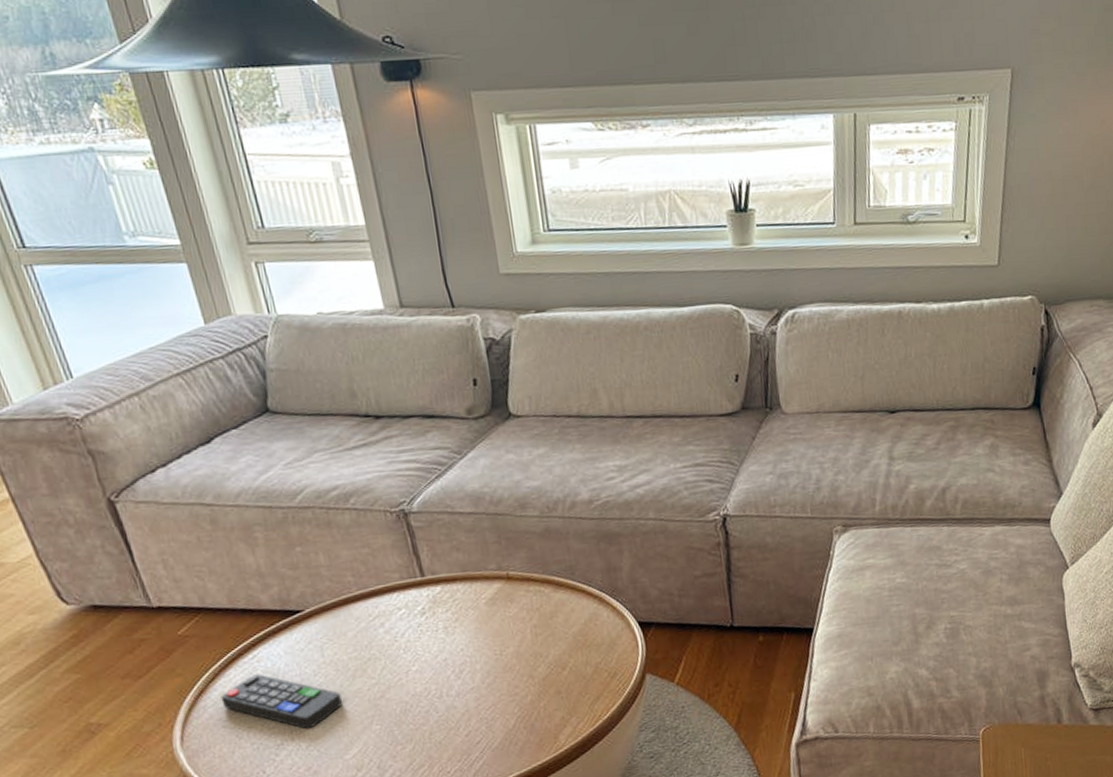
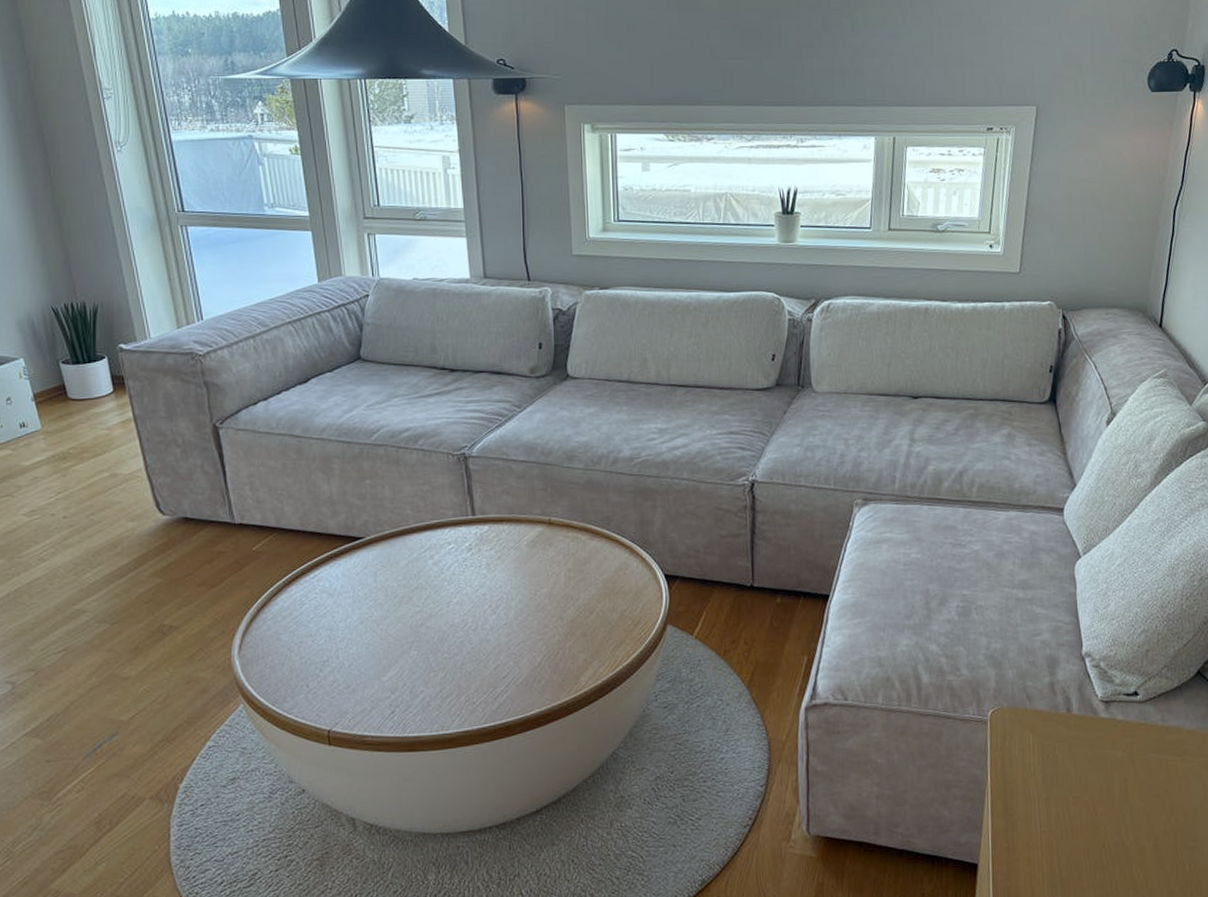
remote control: present [221,674,342,729] -> none [280,593,386,649]

